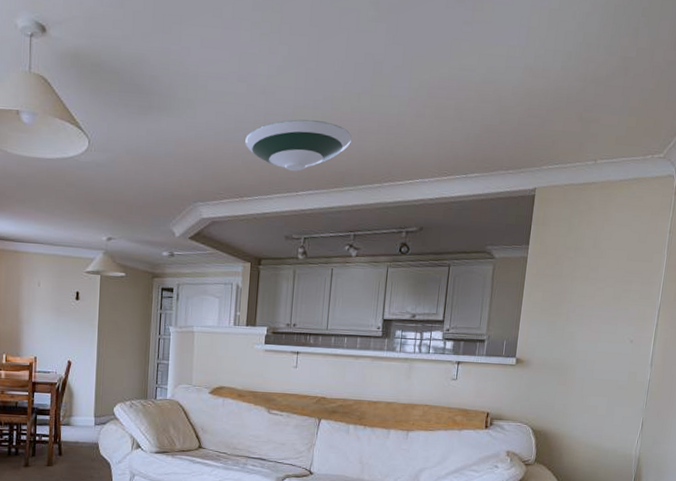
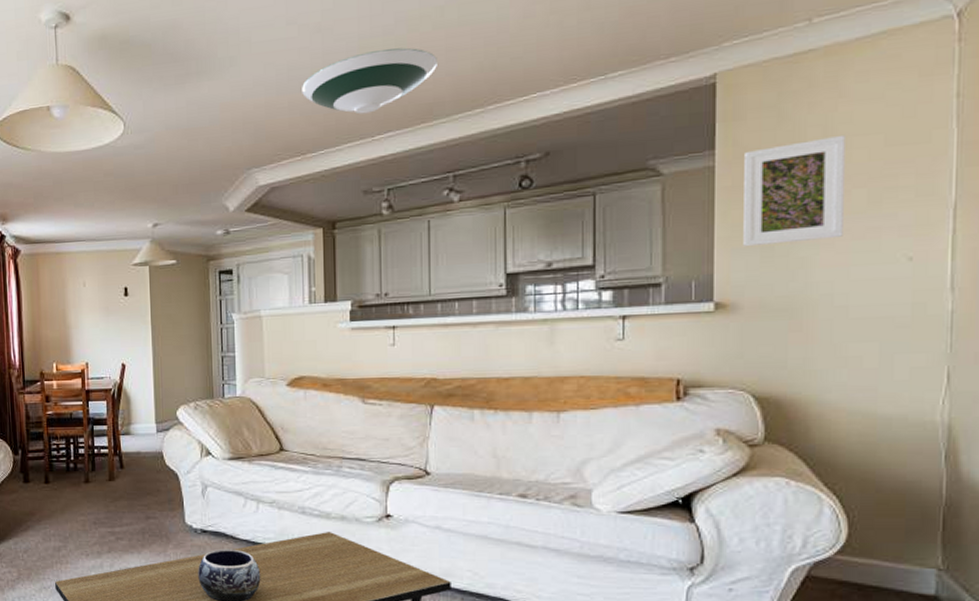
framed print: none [538,247,606,321] -> present [743,134,845,247]

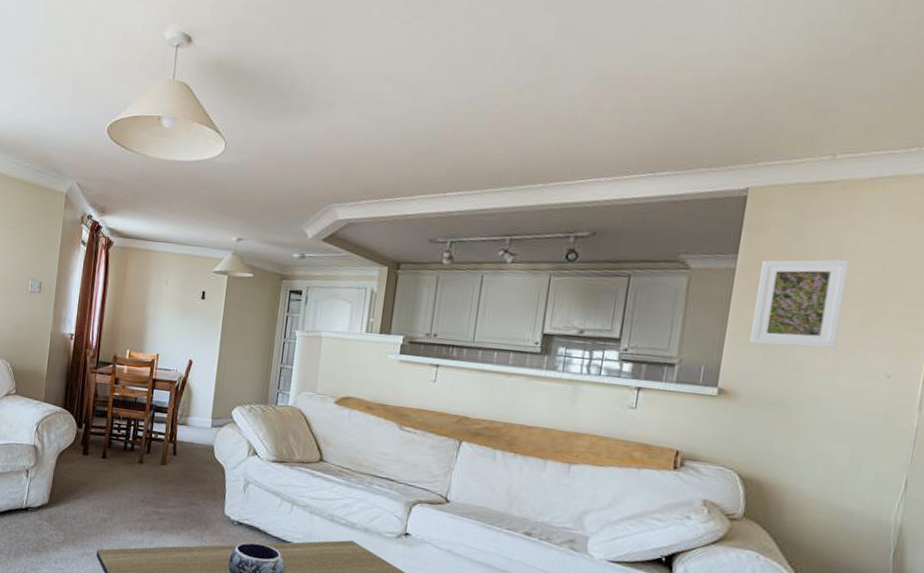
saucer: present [302,47,437,114] -> none [388,117,512,172]

